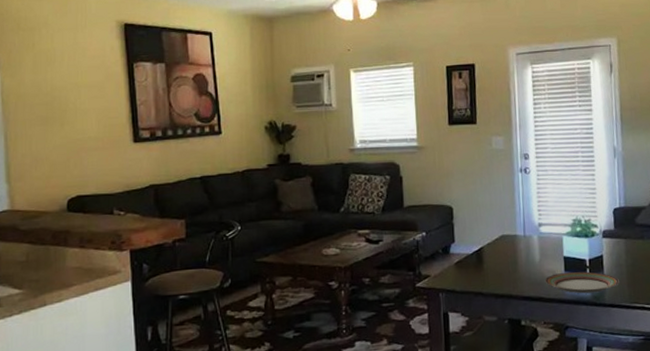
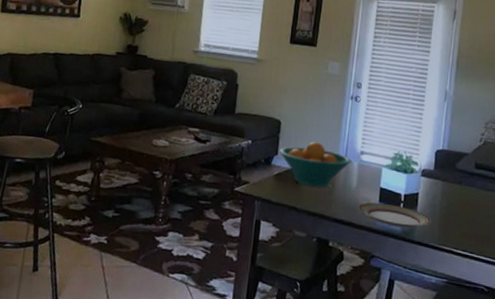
fruit bowl: none [456,221,531,268] -> present [280,141,351,188]

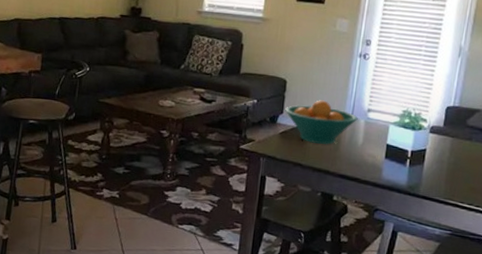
plate: present [358,202,431,229] -> none [363,158,438,183]

